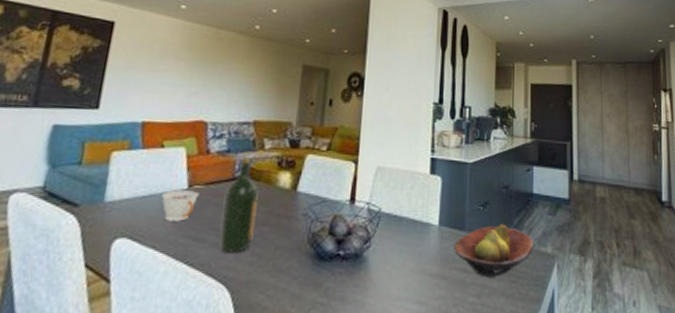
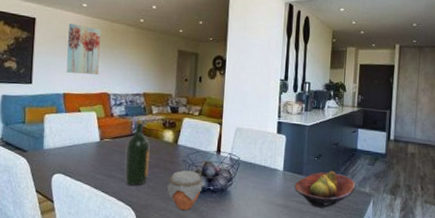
wall art: none [149,30,202,96] -> present [66,24,101,75]
teacup: present [162,190,199,221] -> none [82,142,108,164]
jar: none [278,229,333,288] -> present [166,170,205,211]

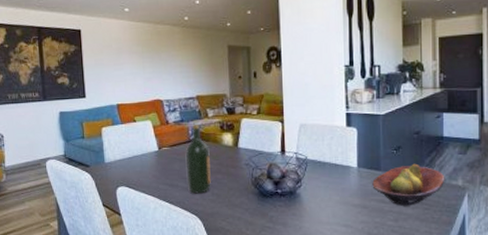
wall art: present [66,24,101,75] -> none [113,31,149,82]
jar: present [166,170,205,211] -> none [231,175,272,217]

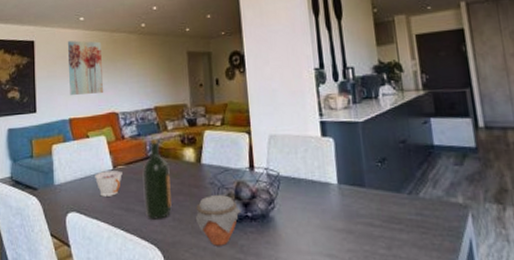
wall art: none [113,31,149,82] -> present [67,40,104,95]
teacup: none [142,151,167,174] -> present [95,170,123,197]
jar: none [231,175,272,217] -> present [195,195,242,246]
fruit bowl: present [372,163,445,206] -> none [356,177,443,230]

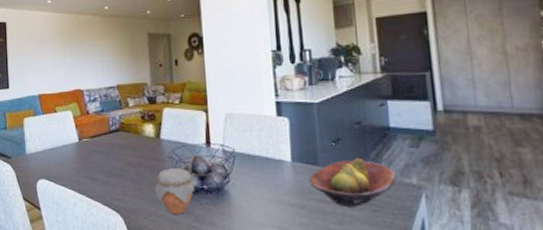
wall art: present [67,40,104,95] -> none [36,22,70,73]
teacup: present [95,170,123,197] -> none [62,143,87,166]
wine bottle: present [142,139,172,219] -> none [105,115,133,188]
fruit bowl: none [356,177,443,230] -> present [309,157,396,207]

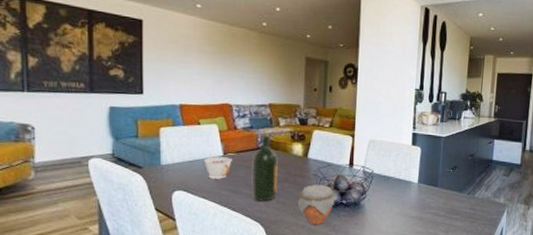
teacup: none [62,143,87,166] -> present [204,156,232,179]
wine bottle: none [105,115,133,188] -> present [251,132,278,201]
fruit bowl: present [309,157,396,207] -> none [429,182,491,219]

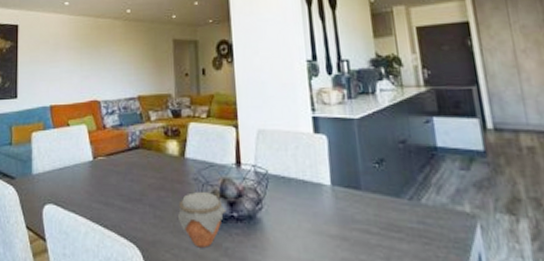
teacup: present [204,156,232,179] -> none [74,162,103,189]
wine bottle: present [251,132,278,201] -> none [123,130,153,216]

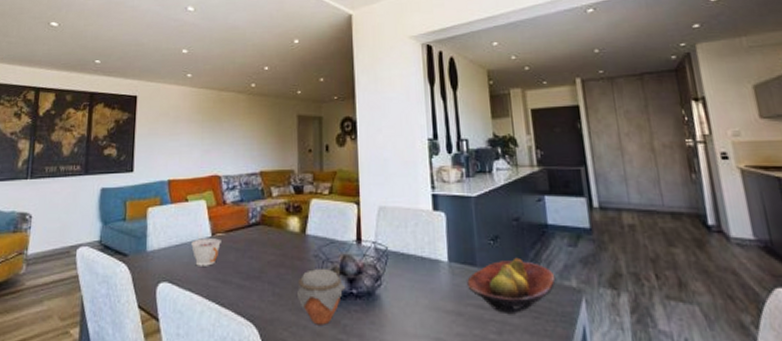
teacup: none [74,162,103,189] -> present [191,238,221,266]
fruit bowl: none [351,181,447,239] -> present [467,257,556,313]

